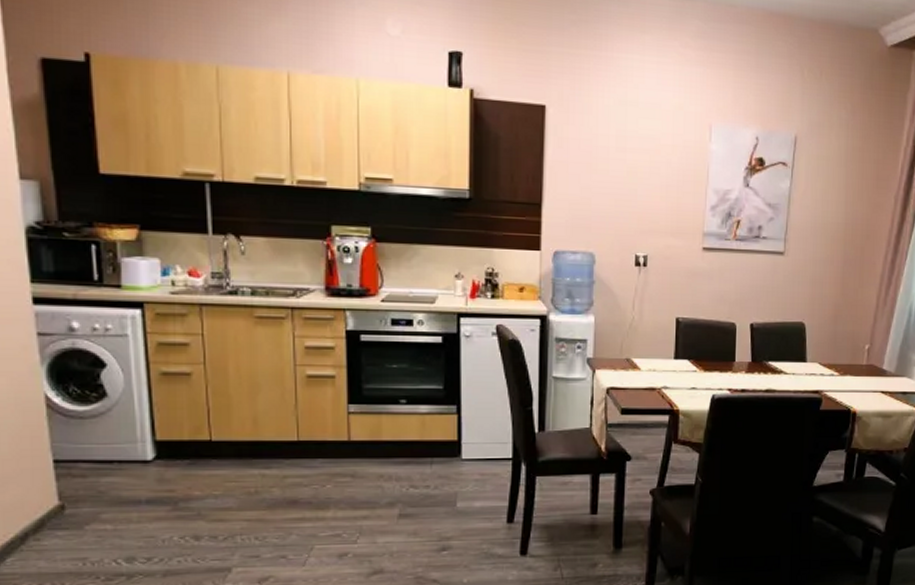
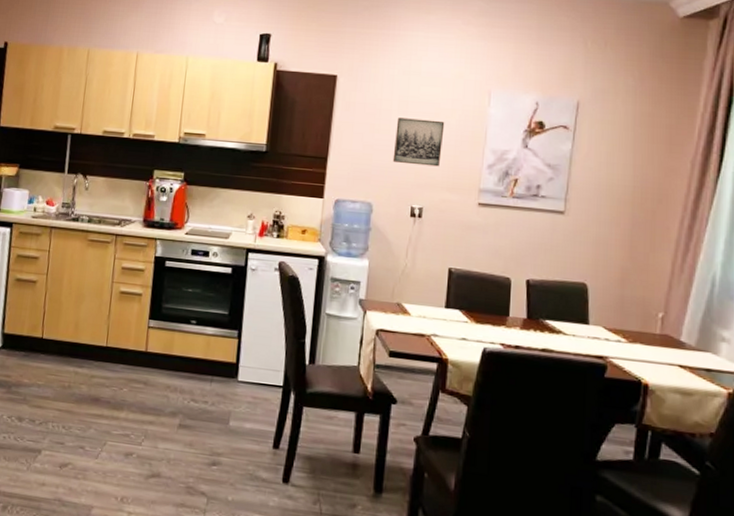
wall art: none [613,155,666,210] -> present [392,117,445,167]

